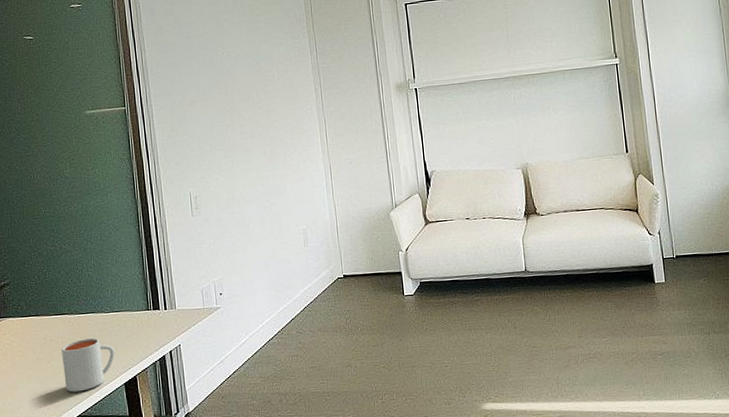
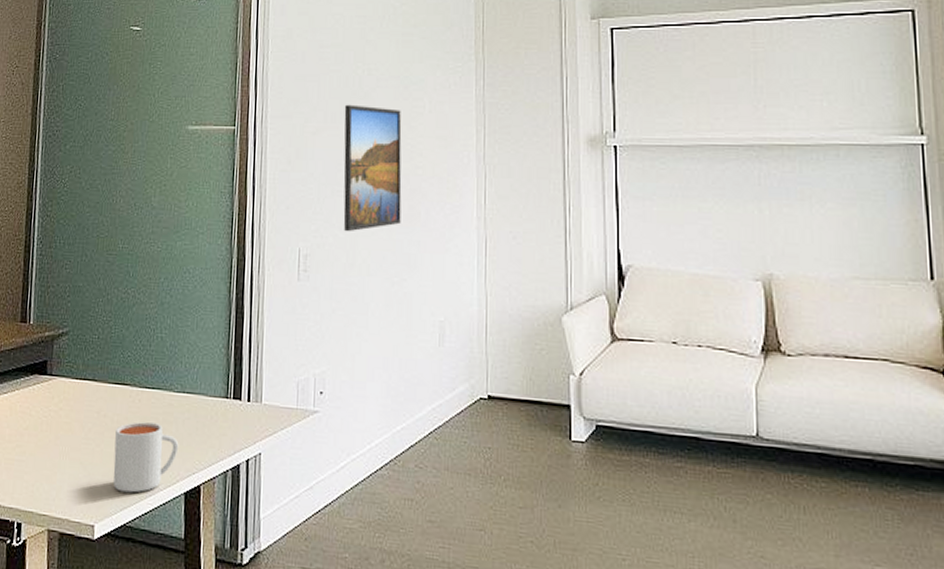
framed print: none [211,79,266,176] -> present [343,104,402,232]

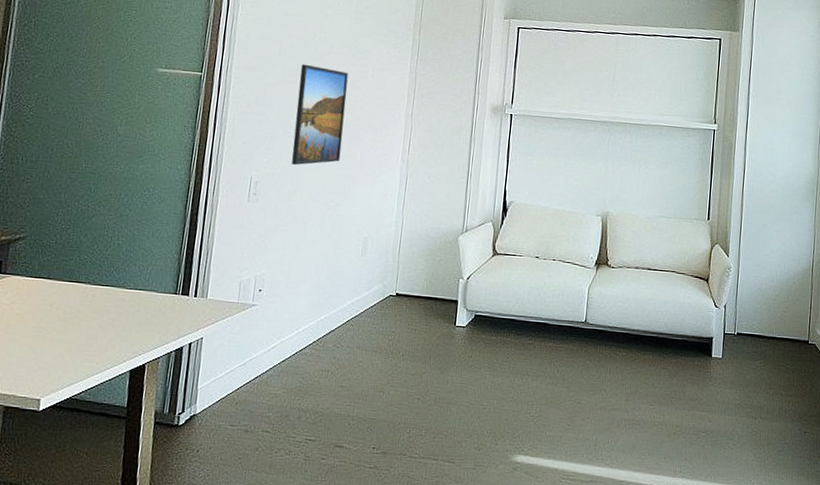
mug: present [113,422,179,493] -> none [62,313,128,372]

